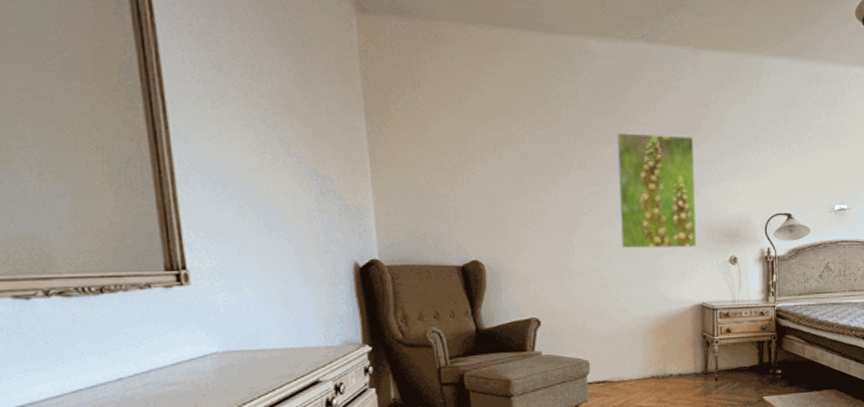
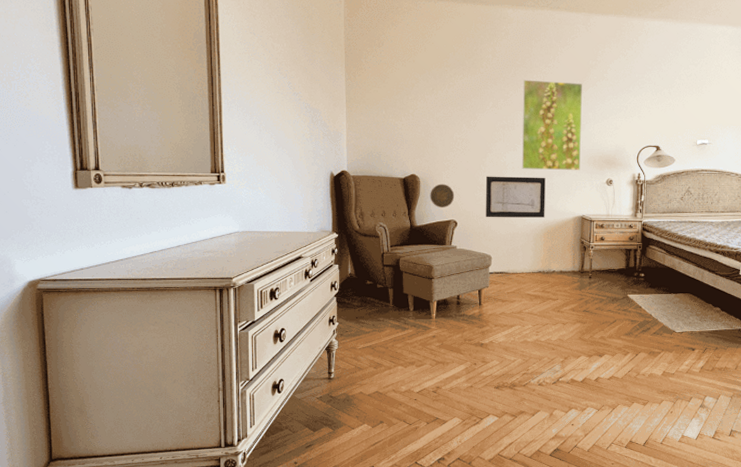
decorative plate: none [500,271,535,304] -> present [430,184,455,208]
wall art: none [576,257,655,313] -> present [486,176,546,218]

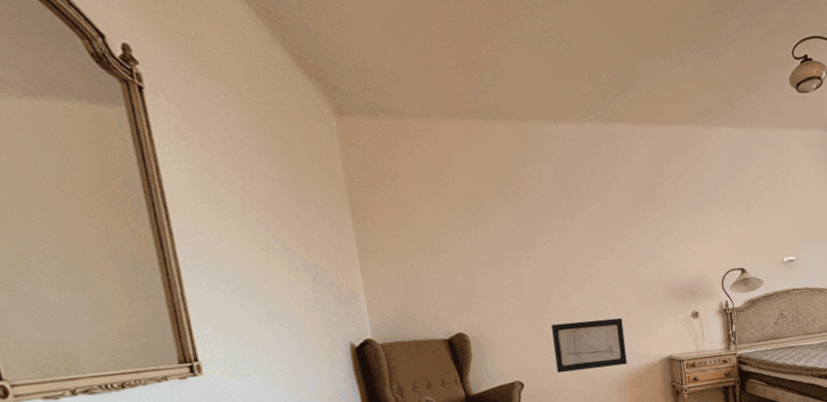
decorative plate: present [430,184,455,208] -> none [484,339,516,369]
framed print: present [521,80,583,171] -> none [579,205,660,311]

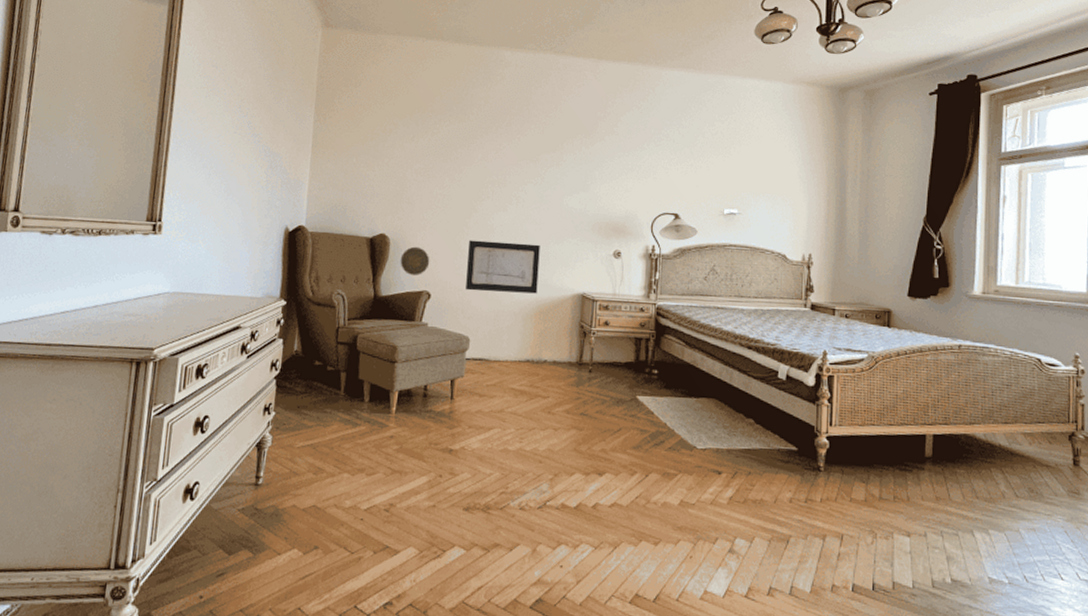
decorative plate: none [484,339,516,369] -> present [400,246,430,276]

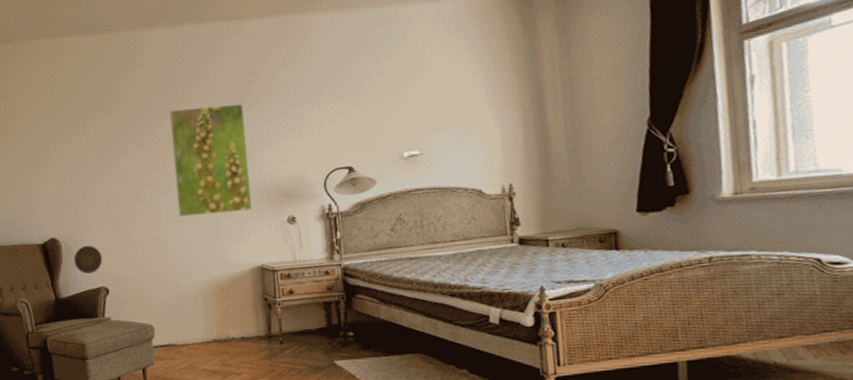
wall art: present [466,240,540,294] -> none [137,223,214,280]
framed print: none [511,130,589,239] -> present [169,104,252,217]

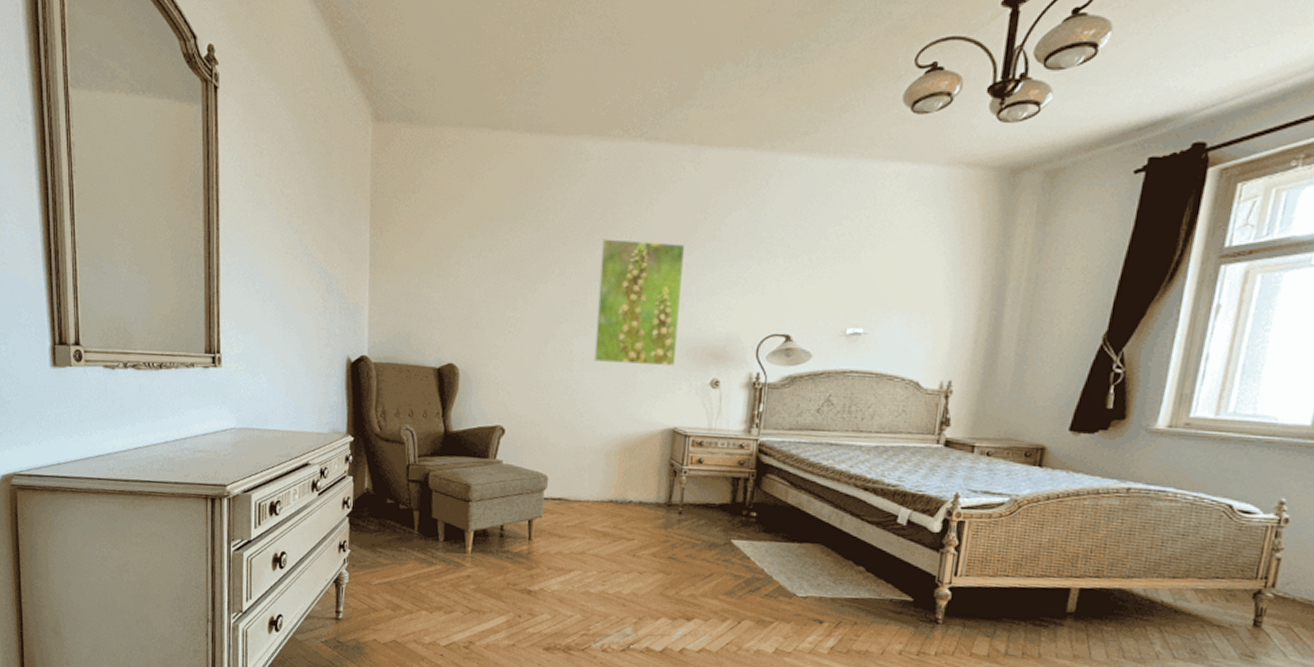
decorative plate: present [74,245,103,274] -> none [471,377,503,410]

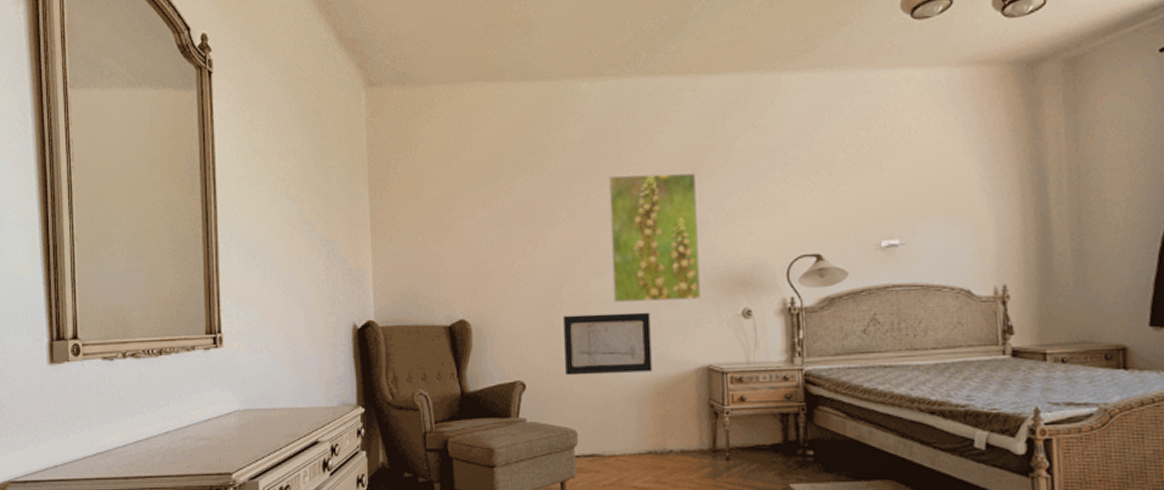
wall art: none [543,369,626,429] -> present [564,312,652,376]

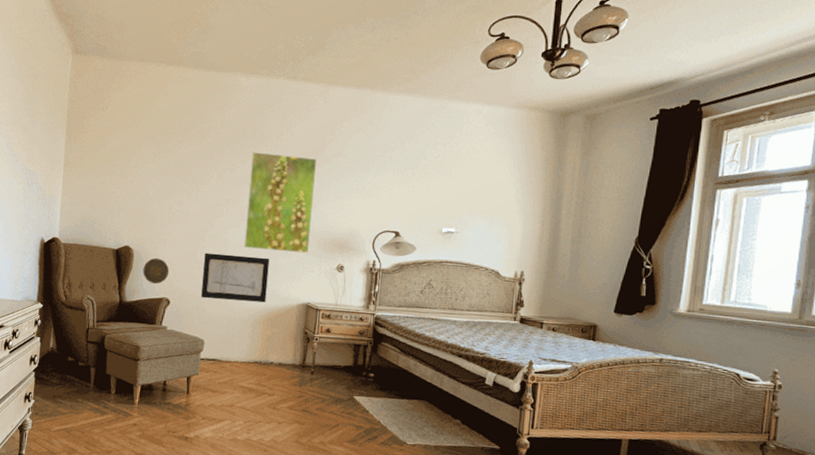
decorative plate: none [486,330,520,365] -> present [142,258,170,285]

